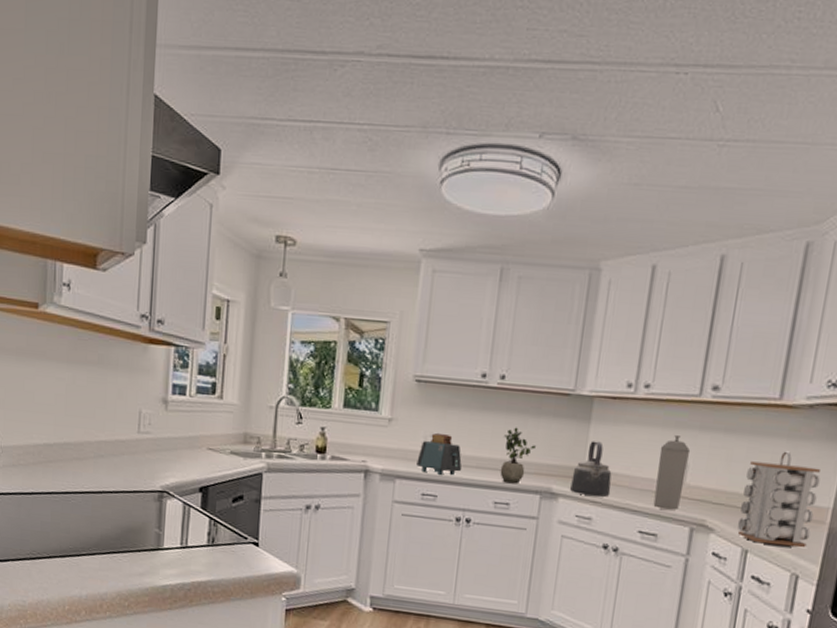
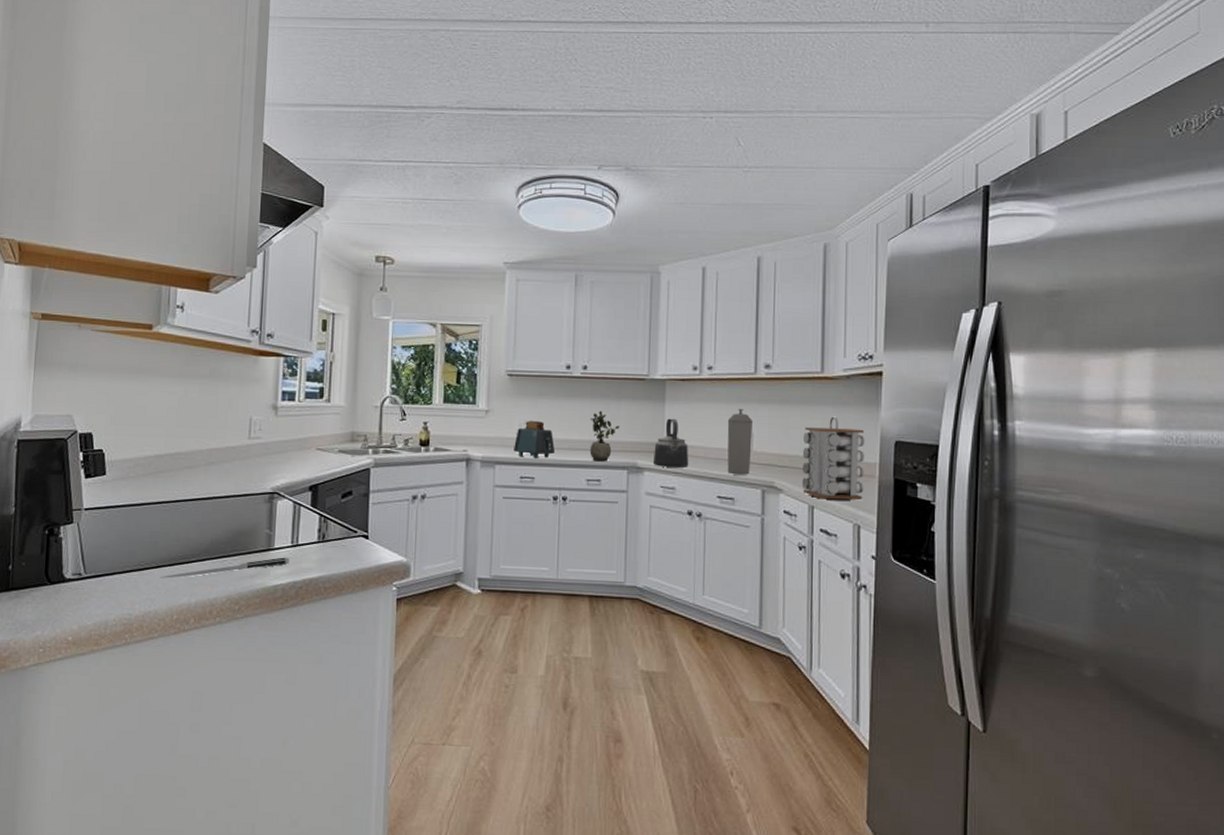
kitchen knife: none [51,557,179,570] -> present [160,557,289,579]

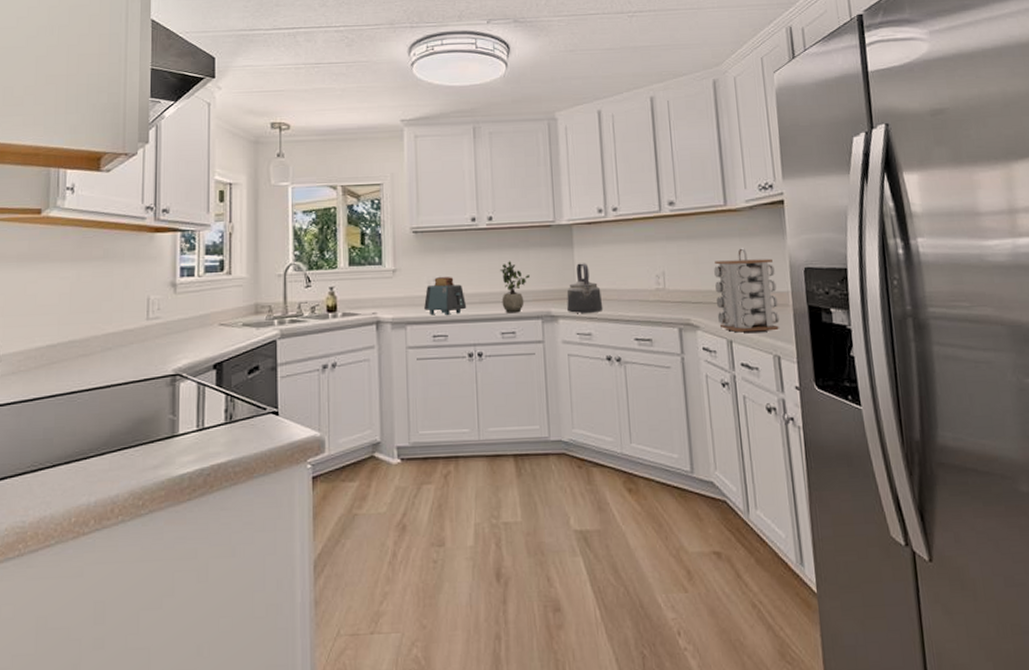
kitchen knife: present [160,557,289,579] -> none [55,443,195,478]
canister: present [727,409,754,475] -> none [637,248,665,315]

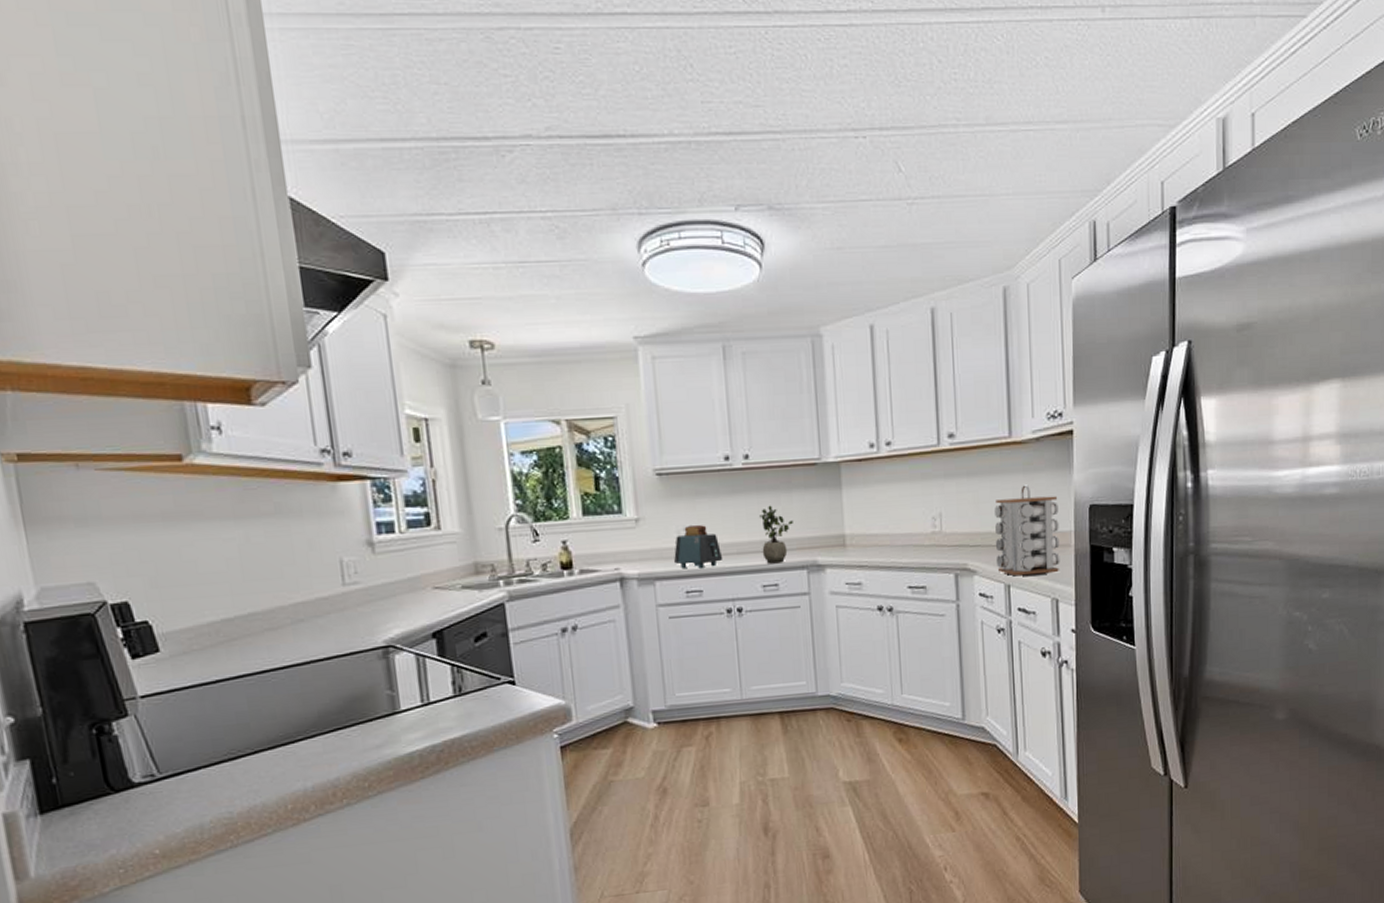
kettle: present [566,263,603,313] -> none [834,505,875,562]

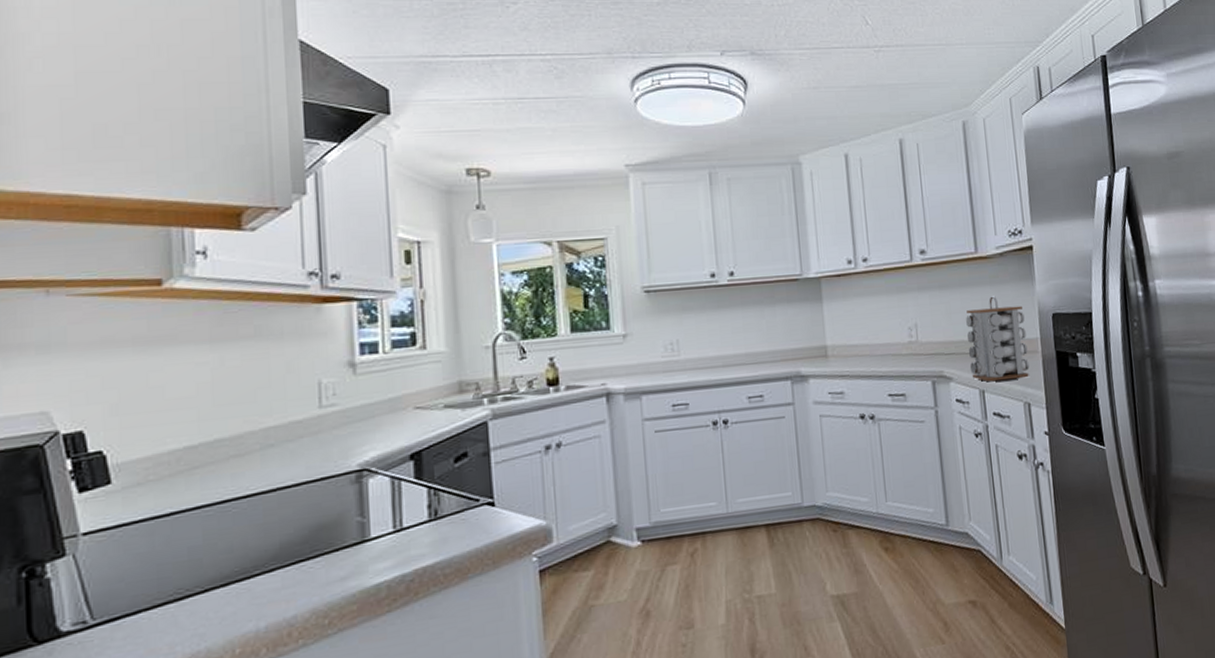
toaster: present [674,525,723,570] -> none [661,339,709,383]
potted plant: present [759,505,793,564] -> none [744,319,777,376]

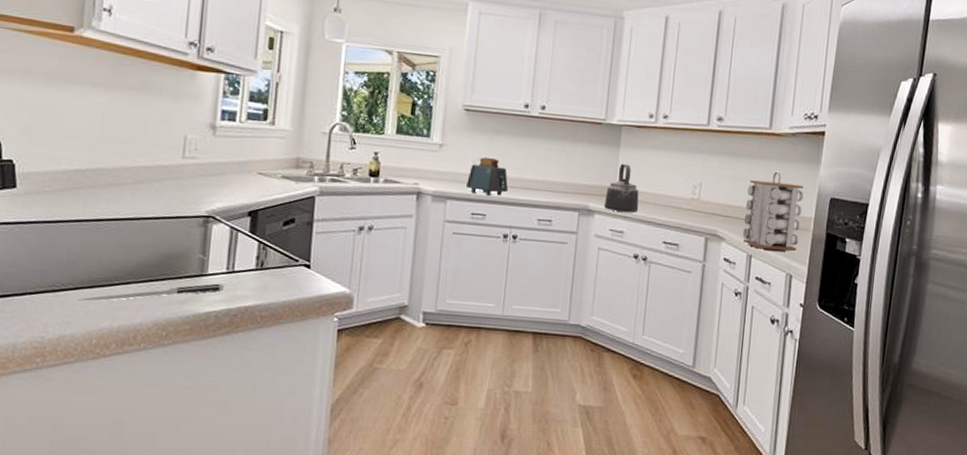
kitchen knife: none [209,546,393,605] -> present [77,283,224,301]
toaster: none [661,339,709,383] -> present [466,158,509,197]
kettle: none [816,318,855,372] -> present [604,163,639,213]

